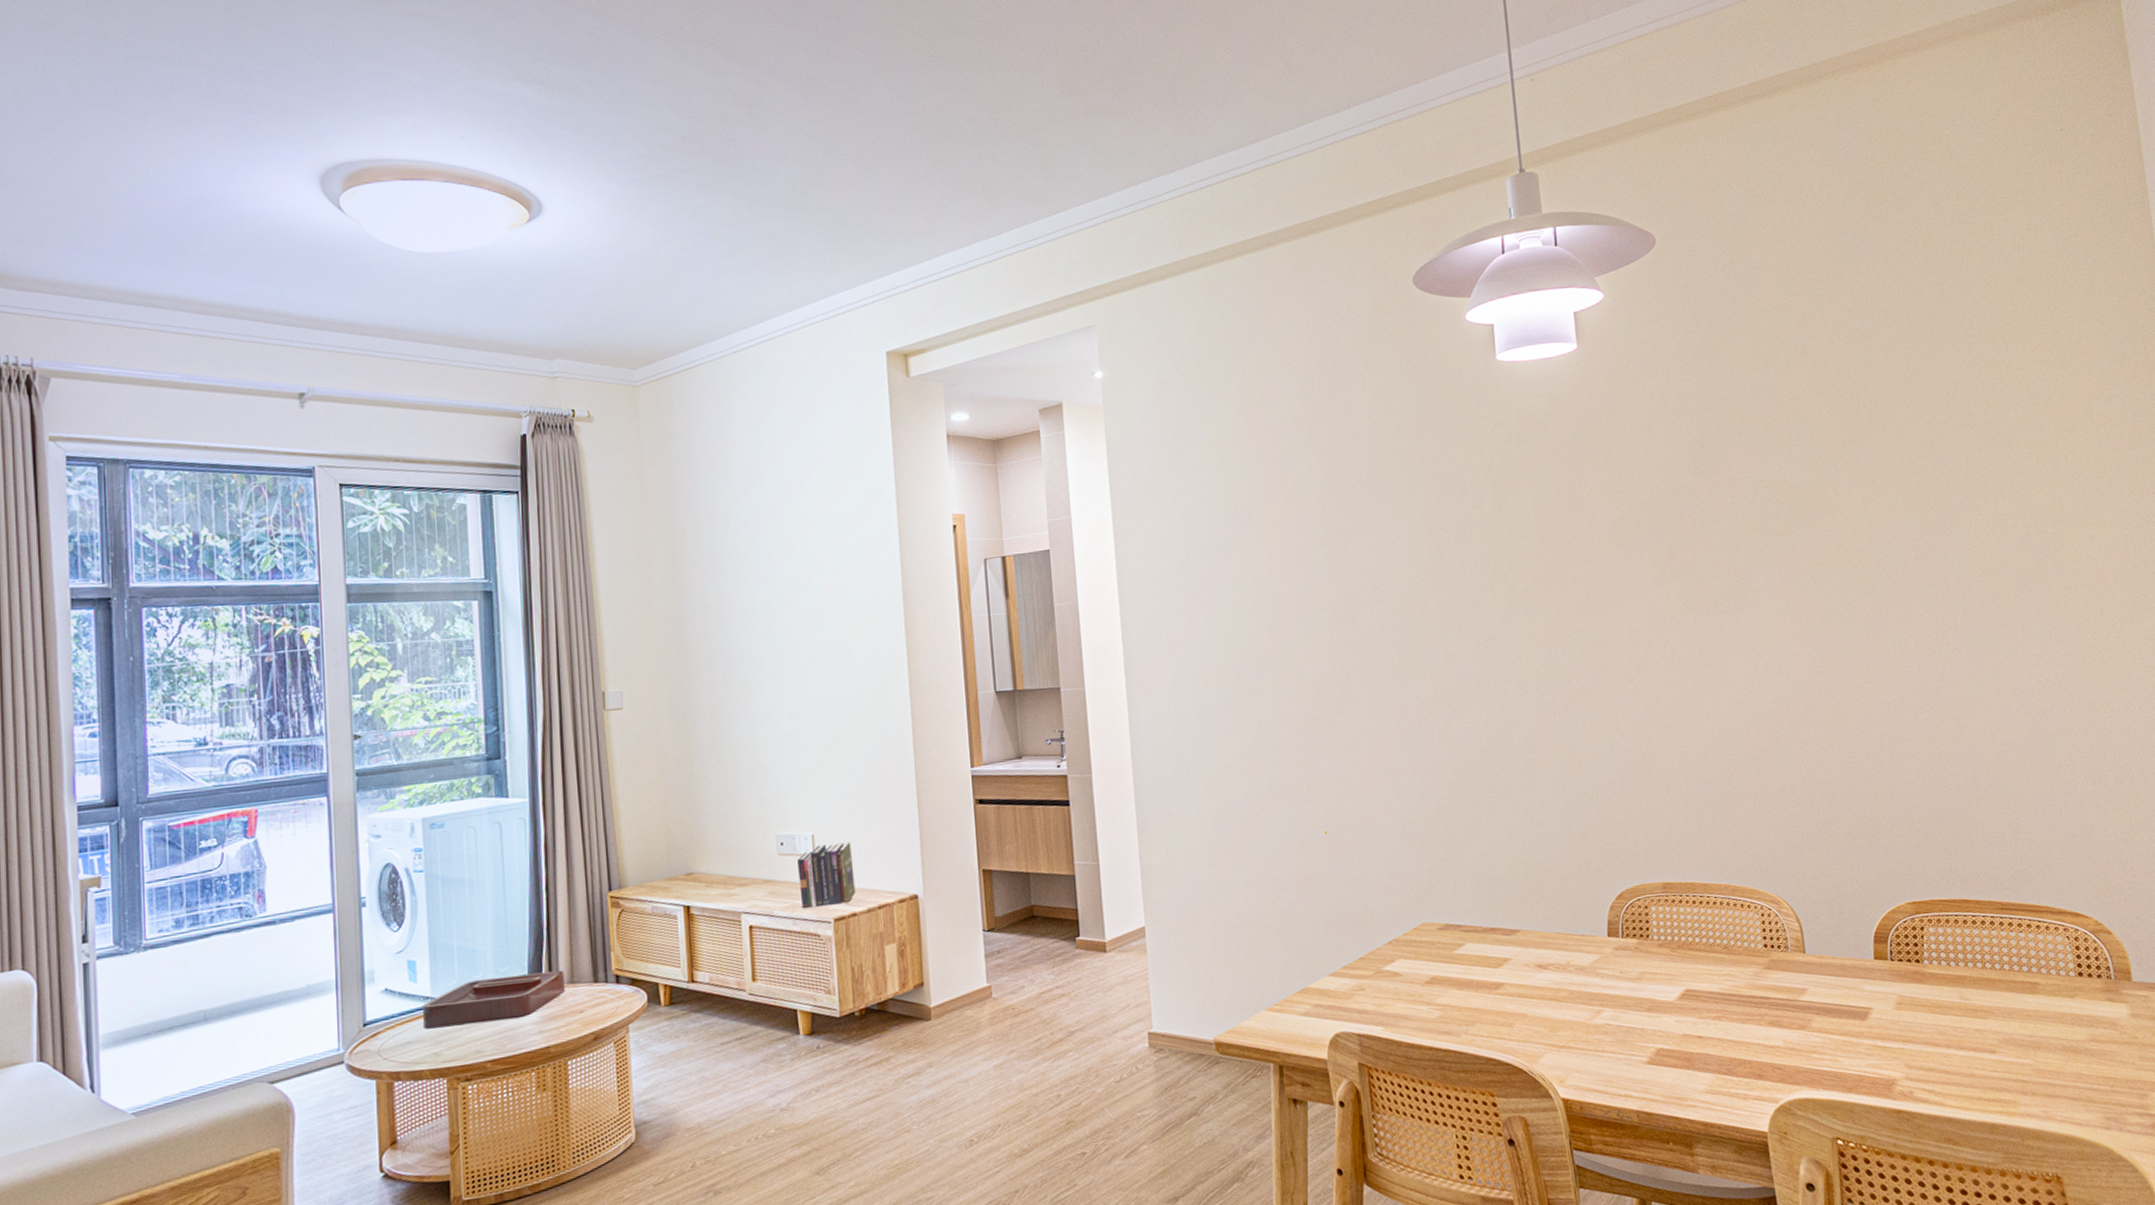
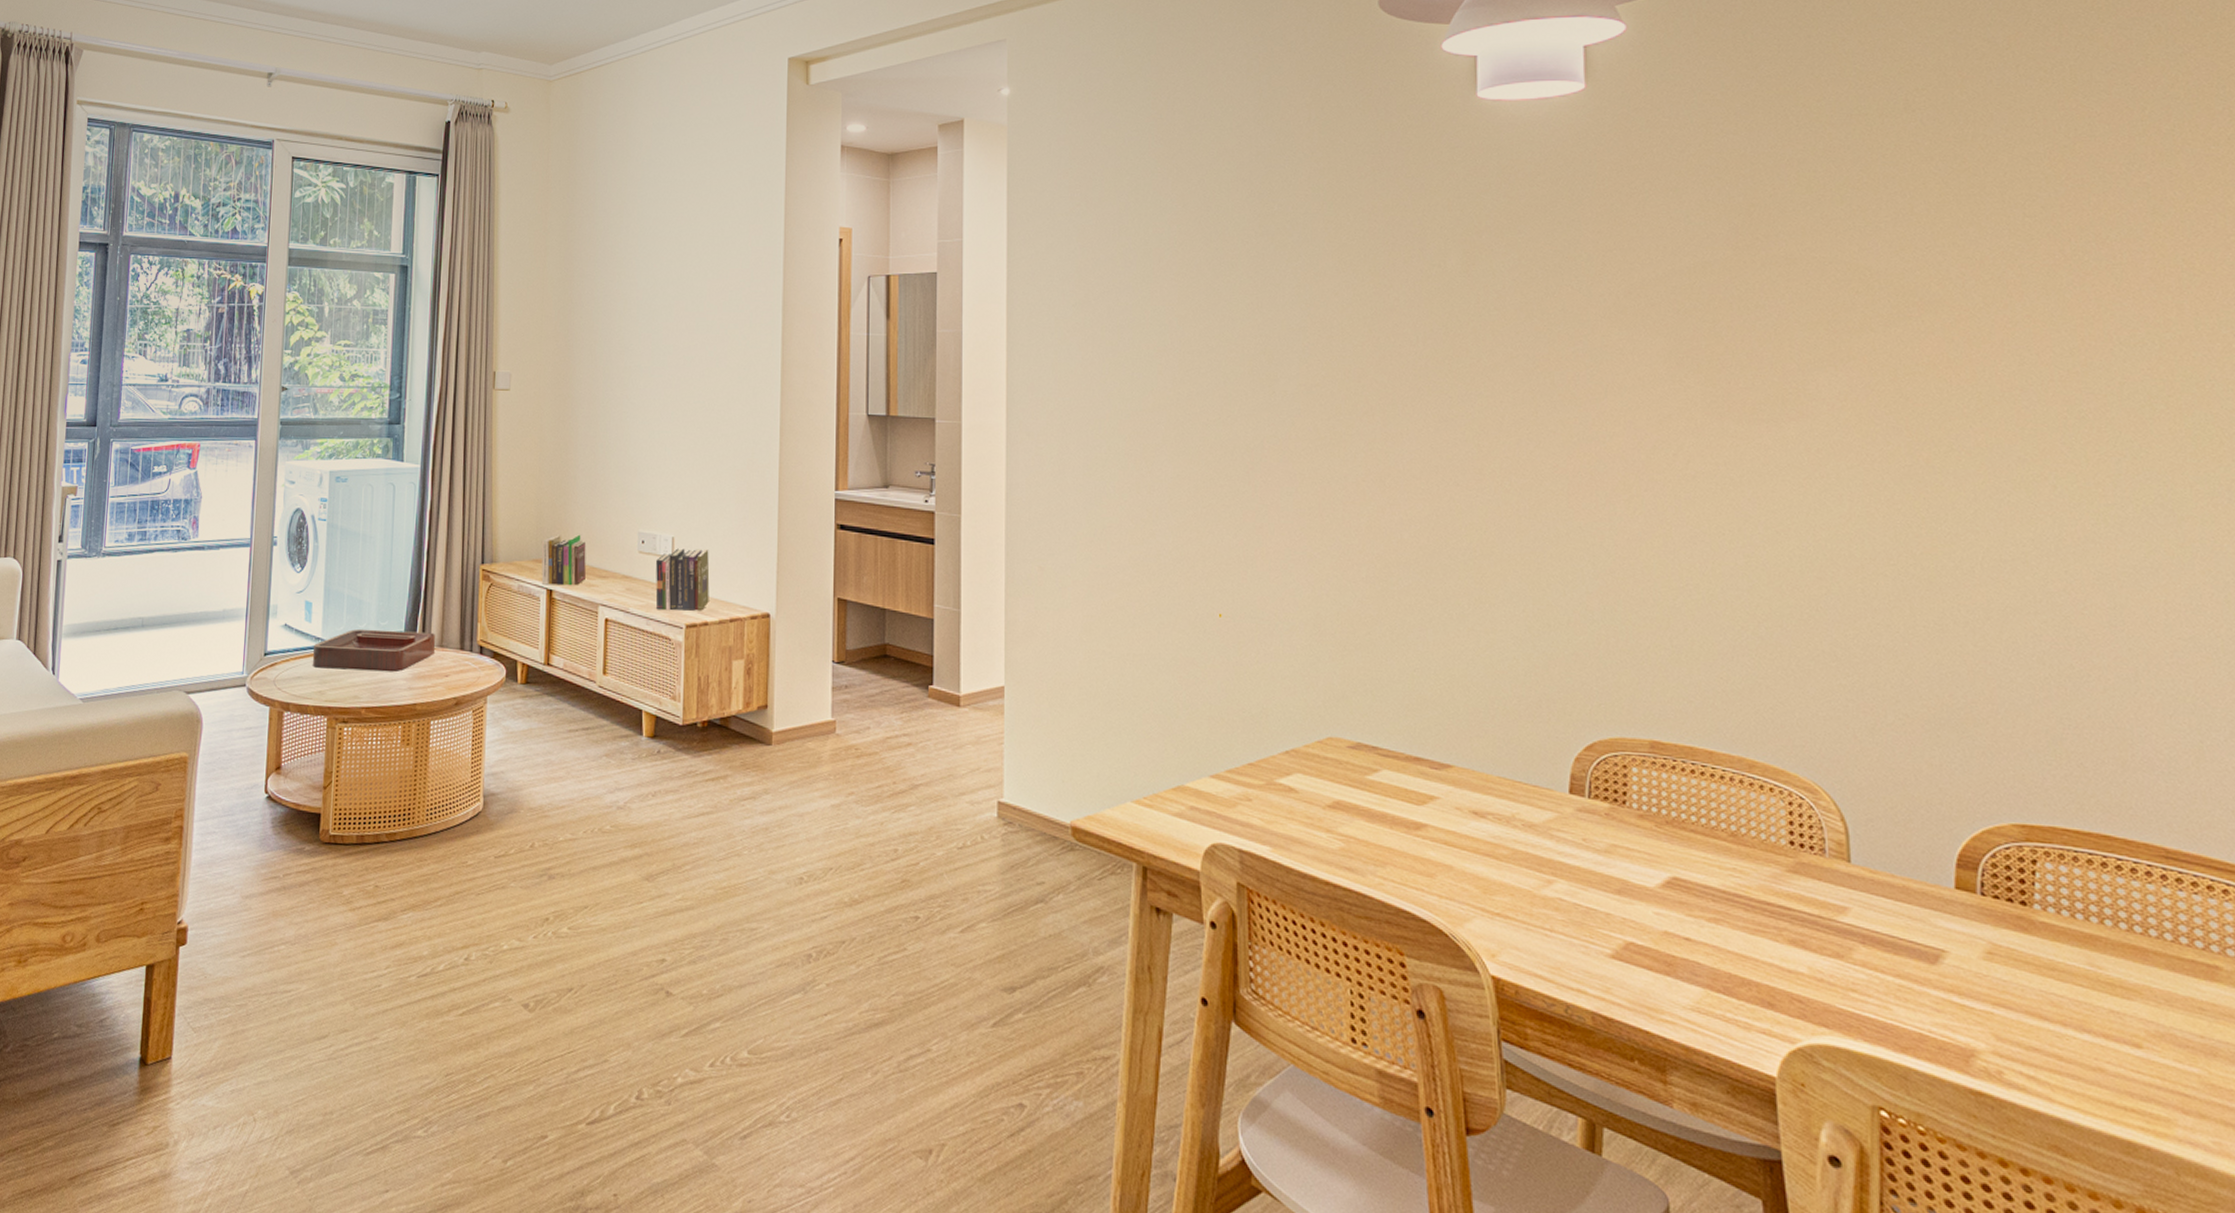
books: none [673,846,724,902] -> present [541,534,586,586]

